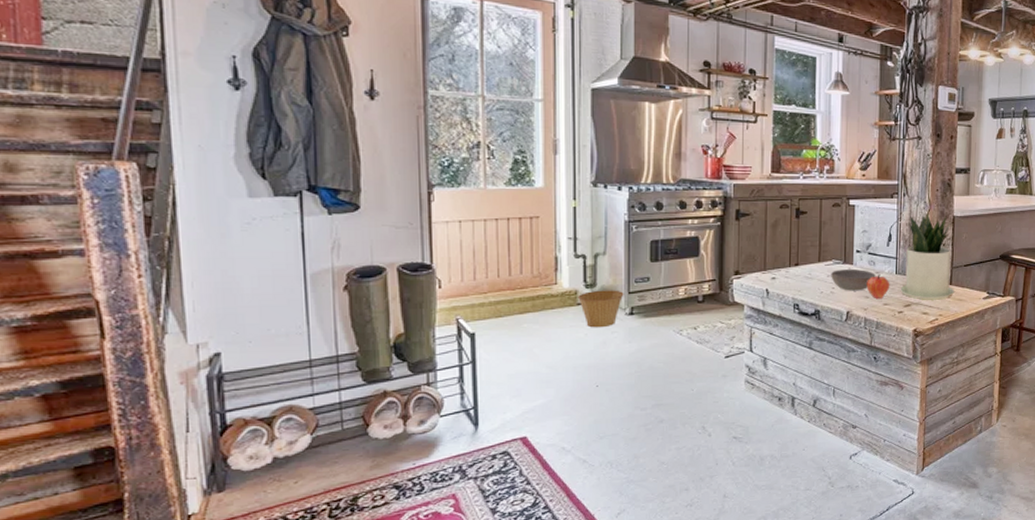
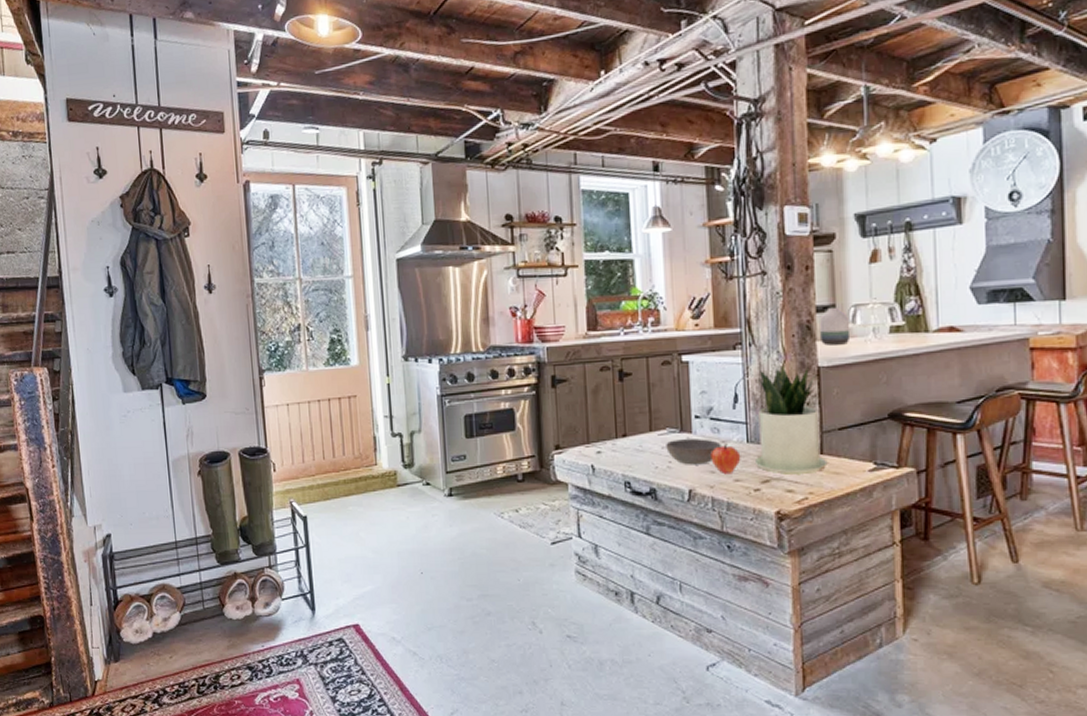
basket: present [578,290,624,328] -> none [398,469,442,511]
vase: none [956,170,979,201] -> present [818,306,851,347]

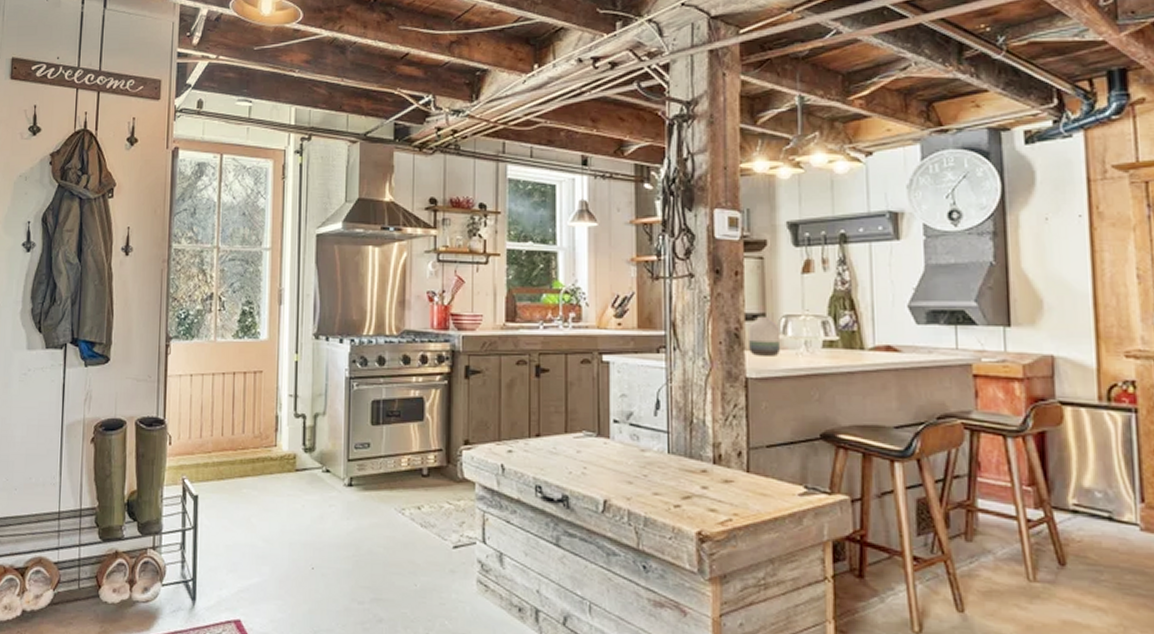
bowl: present [666,439,721,465] -> none [581,444,640,474]
fruit: present [710,444,741,473] -> none [629,453,661,485]
planter: present [754,367,828,474] -> none [675,375,754,493]

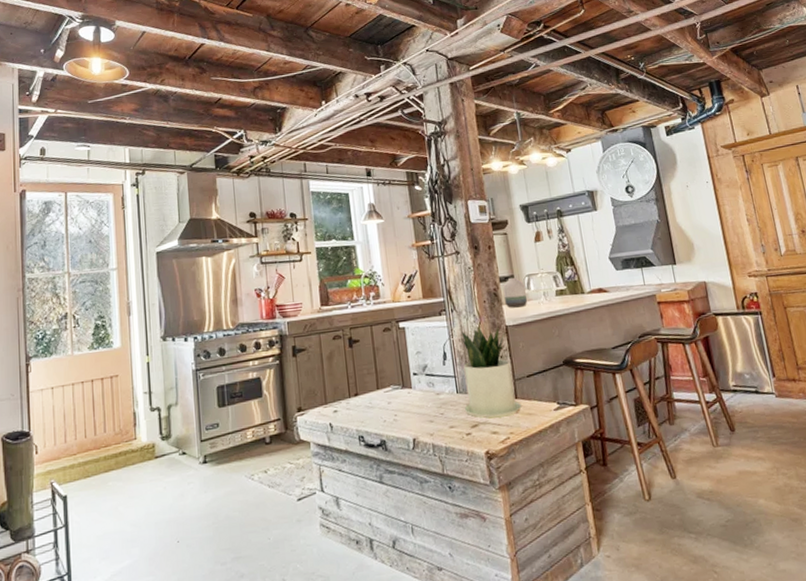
planter: none [675,375,754,493] -> present [461,326,522,419]

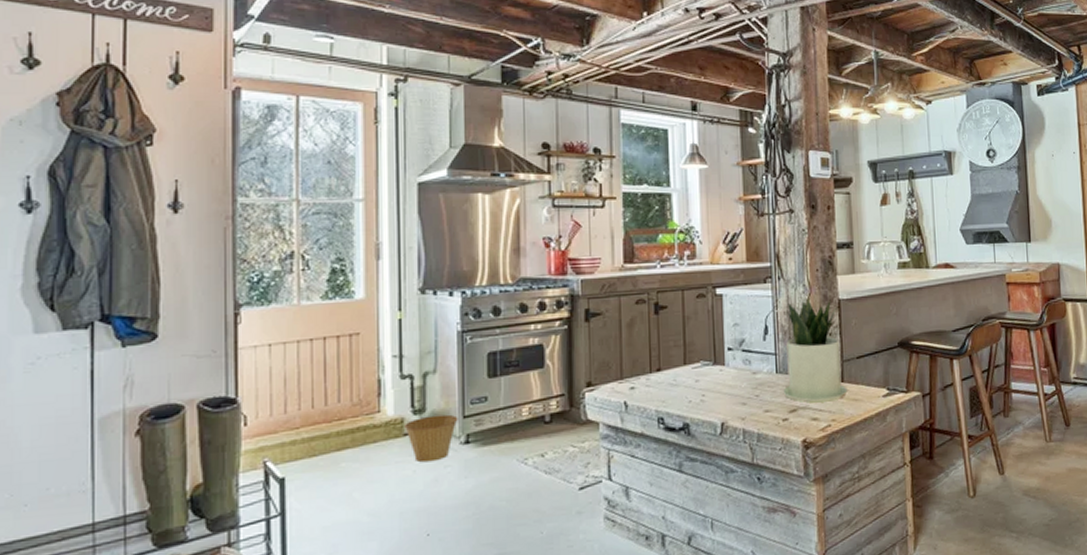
basket: none [156,439,197,481] -> present [405,414,458,463]
vase: present [502,277,528,309] -> none [839,244,866,281]

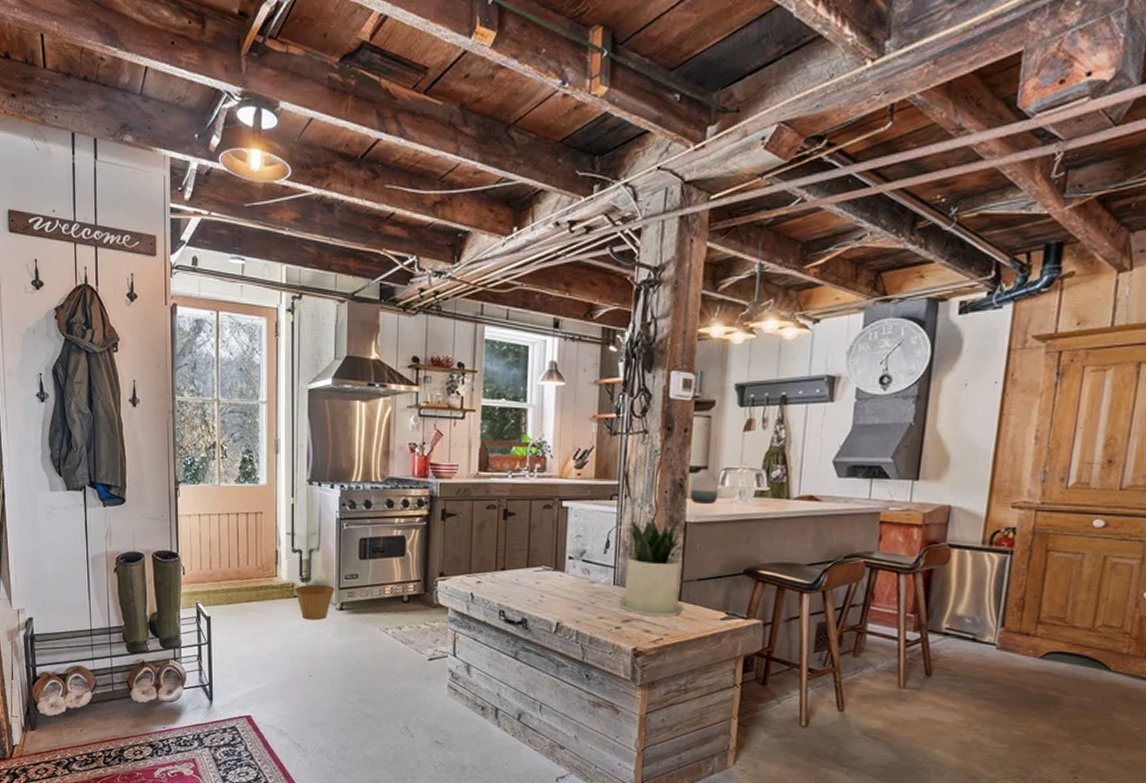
vase: none [839,244,866,281] -> present [689,468,720,505]

